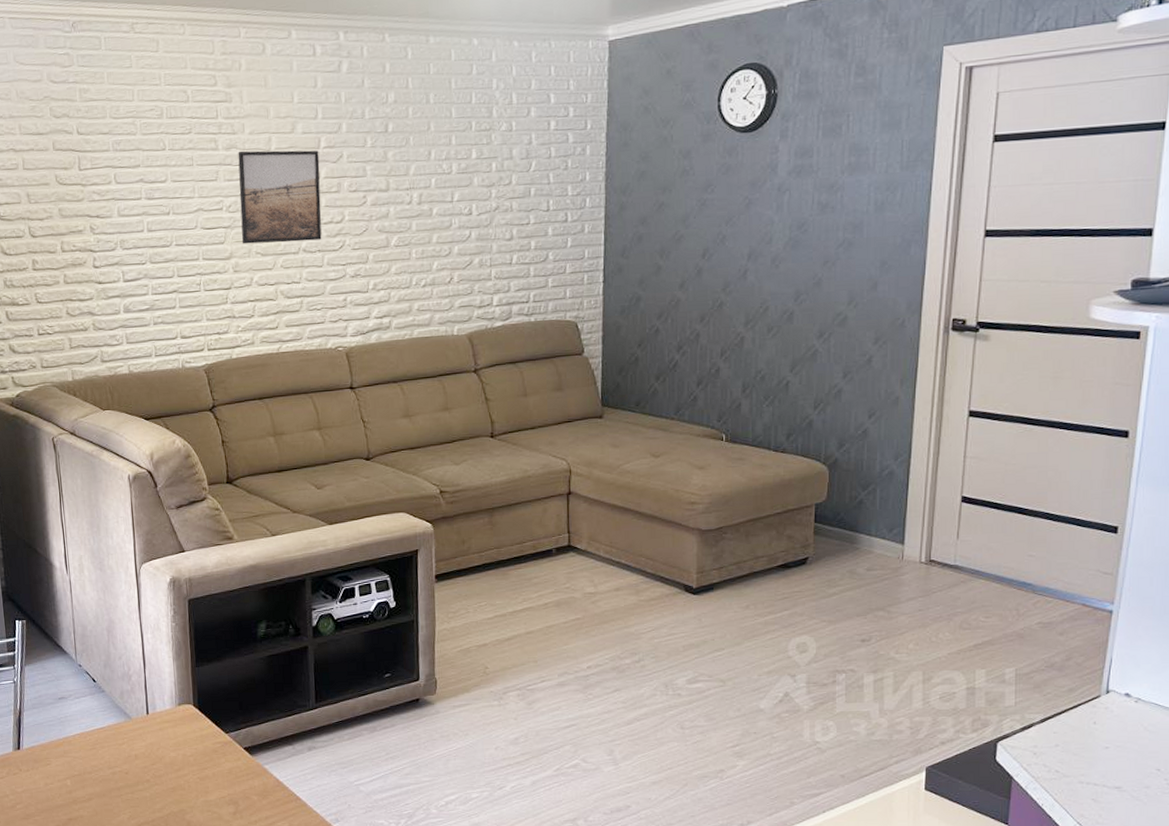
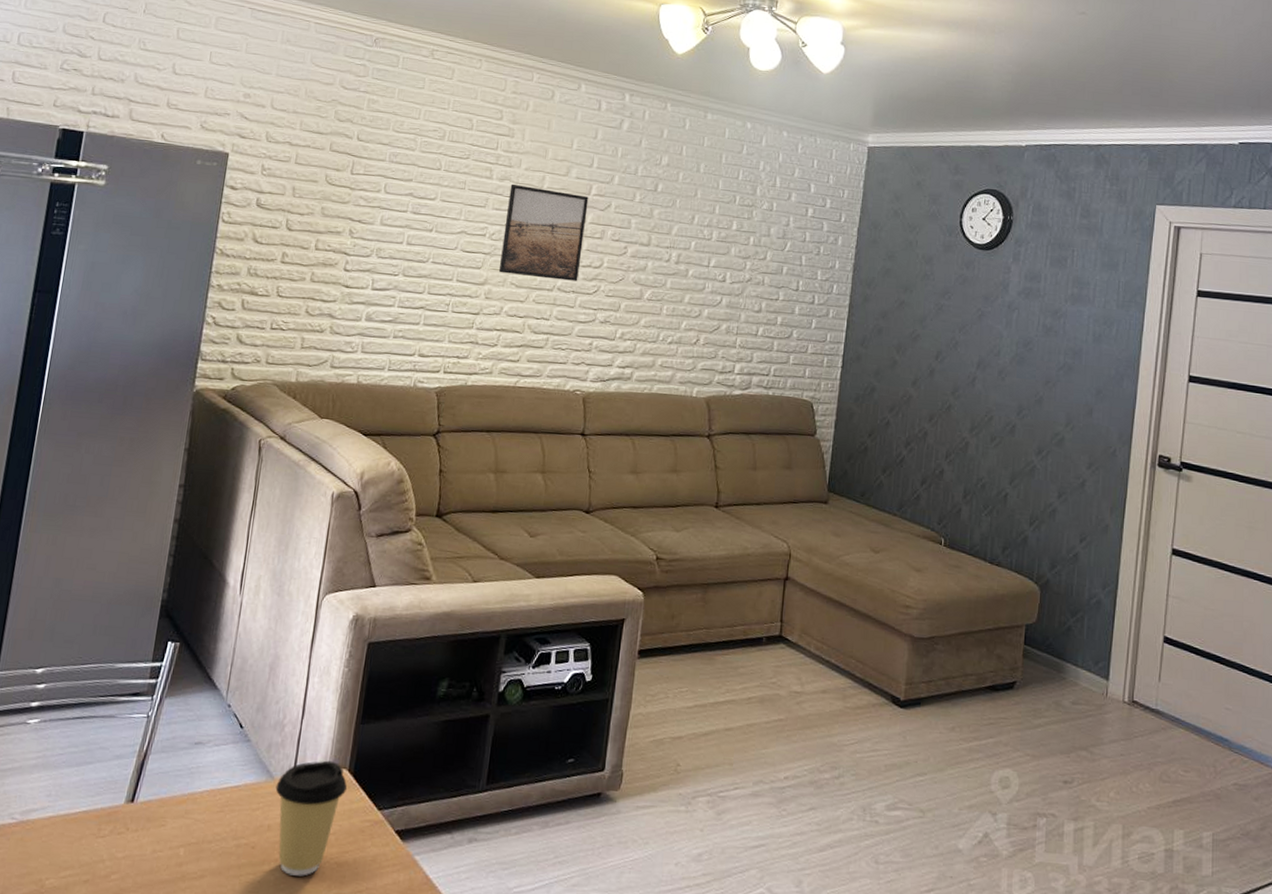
coffee cup: none [134,699,196,791] -> present [275,760,348,876]

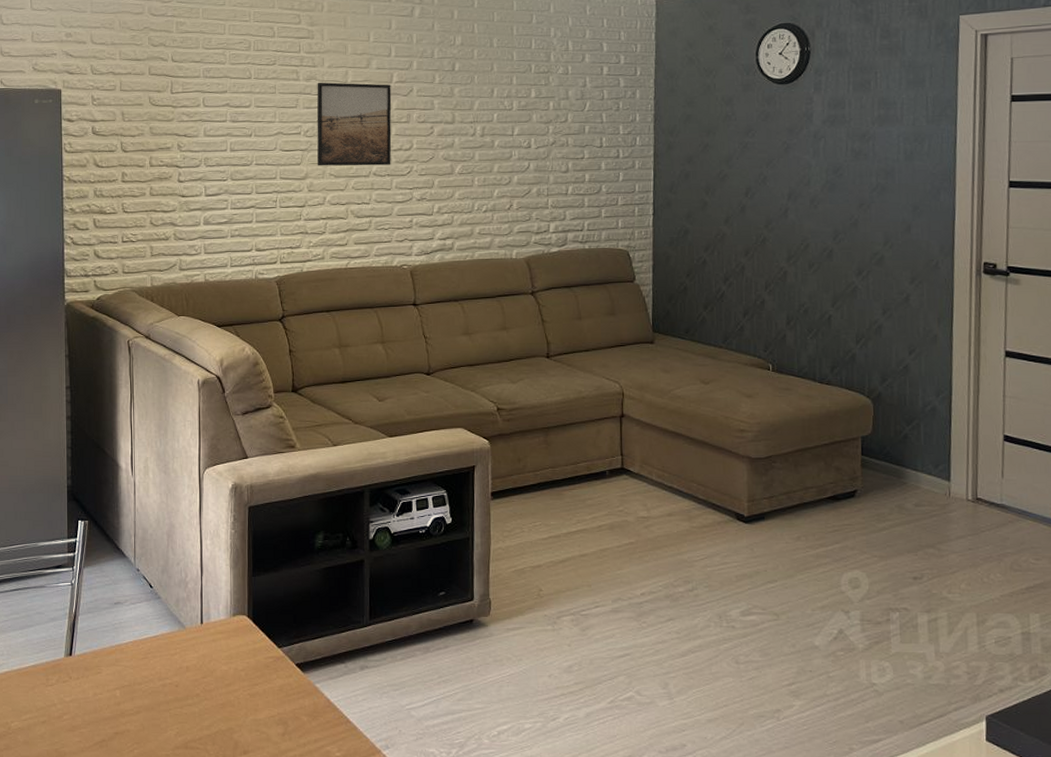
coffee cup: present [275,760,348,876] -> none [188,609,249,707]

